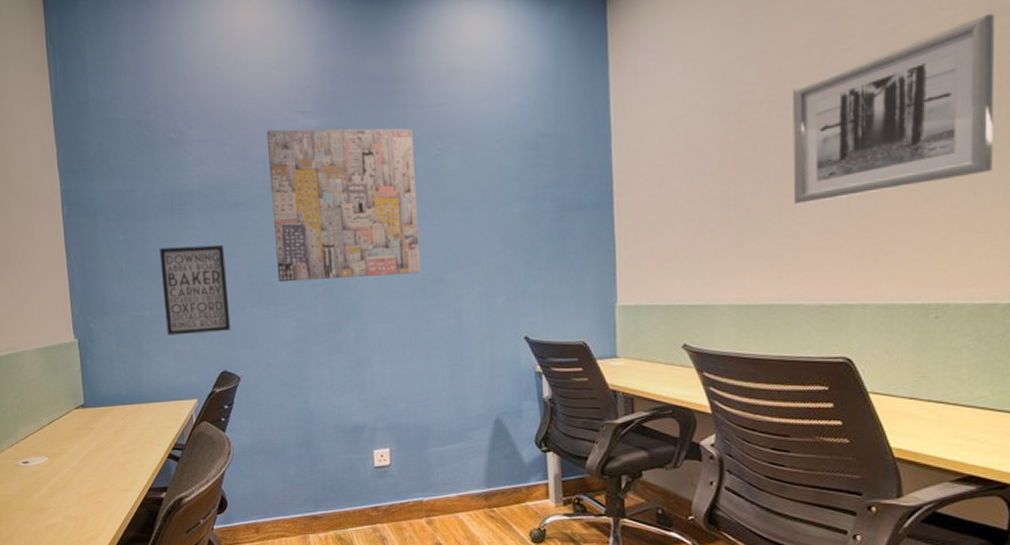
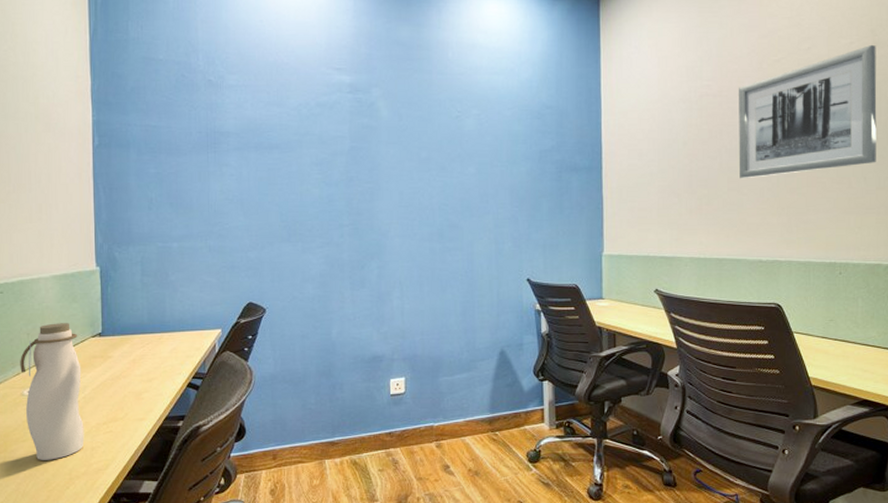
water bottle: none [13,395,76,529] -> present [20,323,84,460]
wall art: present [159,244,231,336] -> none [191,183,259,267]
wall art: present [266,128,420,282] -> none [303,82,439,221]

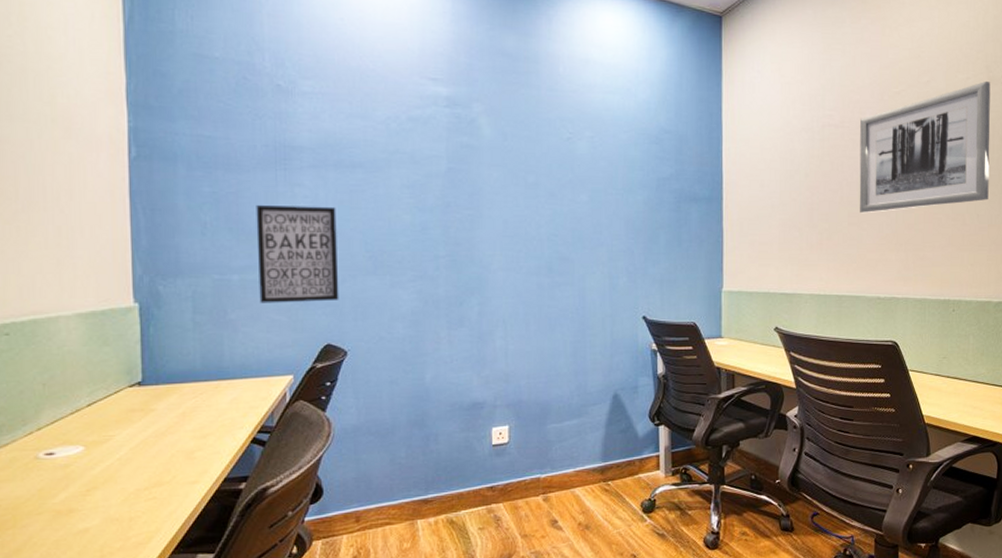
water bottle: present [20,323,84,460] -> none [33,370,120,536]
wall art: none [191,183,259,267] -> present [256,205,339,303]

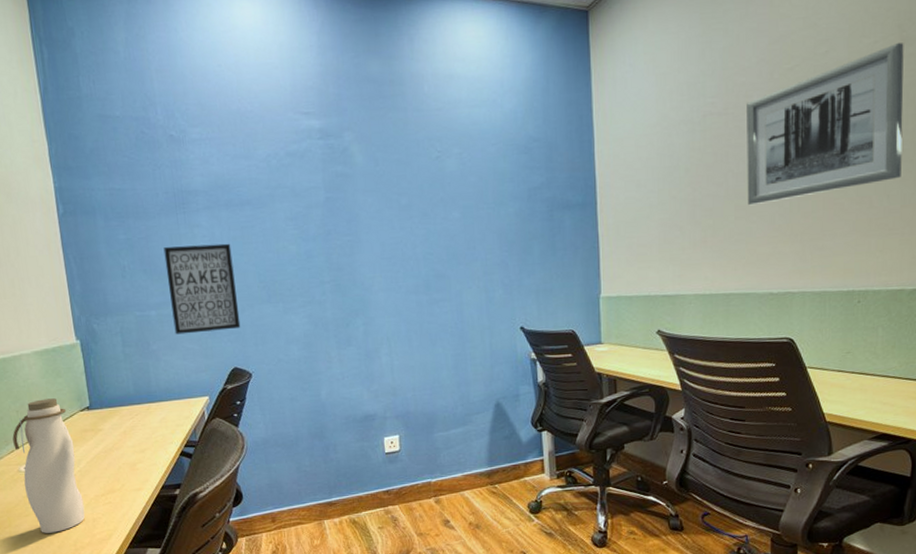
water bottle: none [33,370,120,536] -> present [12,398,85,533]

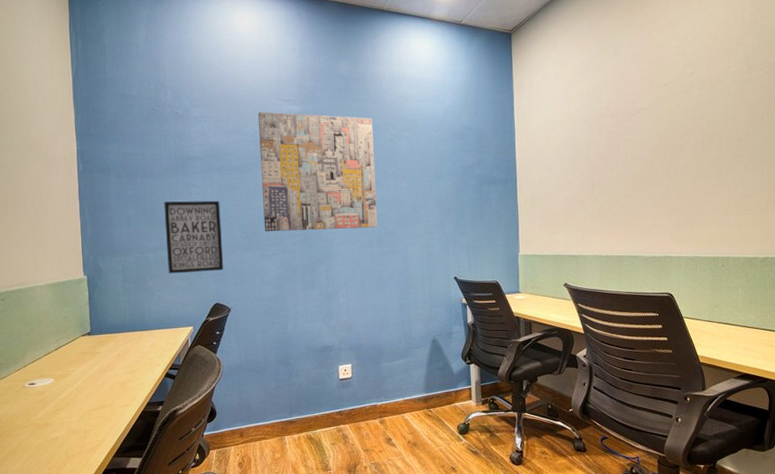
water bottle: present [12,398,85,533] -> none [21,324,78,443]
wall art: none [270,129,424,280] -> present [257,112,377,232]
wall art: present [747,42,904,206] -> none [633,68,752,187]

